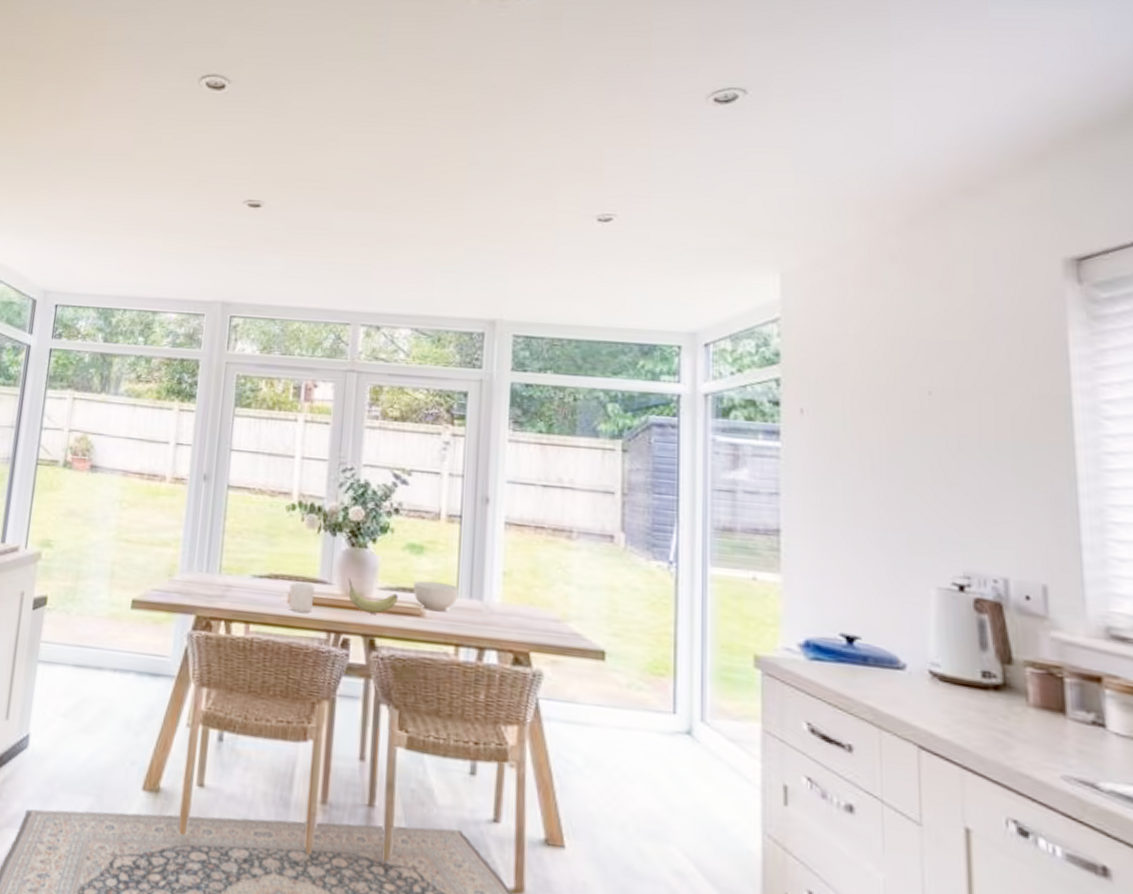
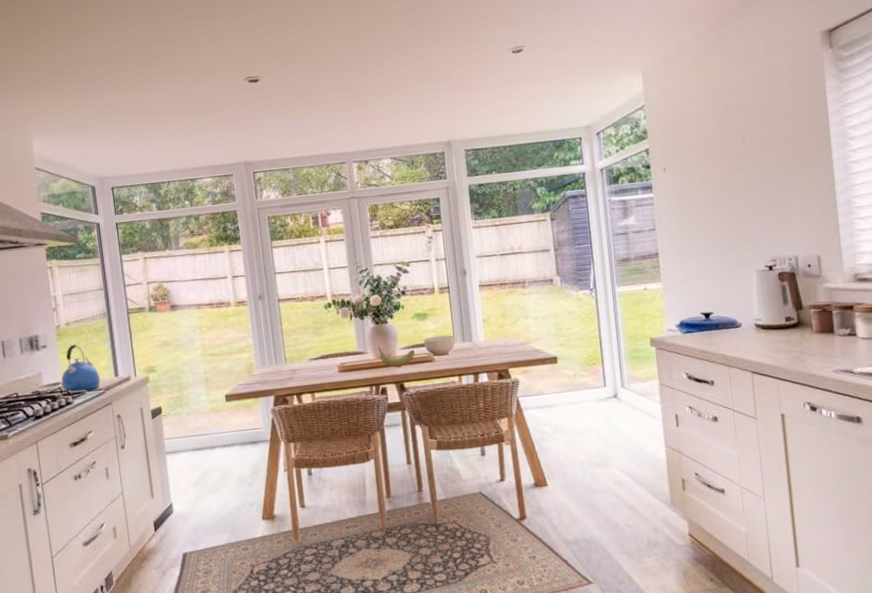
mug: present [288,581,315,613] -> none [337,355,357,377]

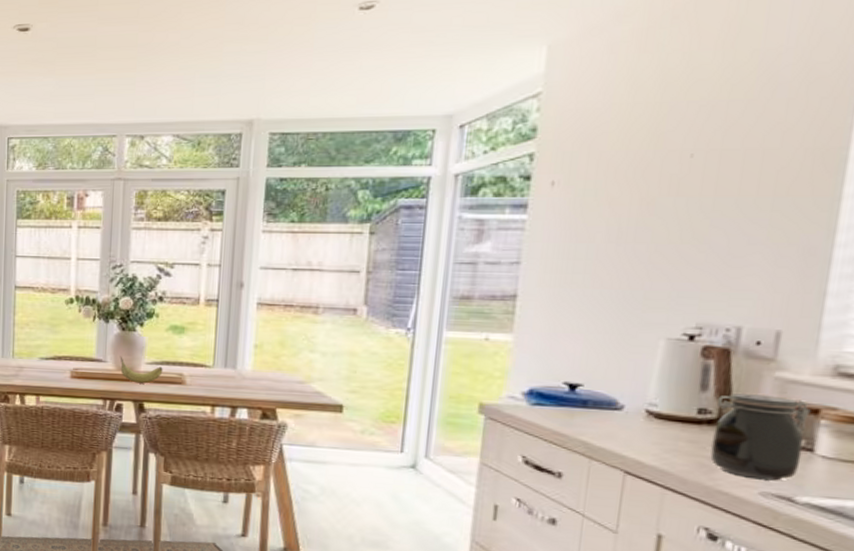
bowl: present [423,335,455,356] -> none [175,355,215,380]
jar: none [795,301,851,362] -> present [710,392,811,481]

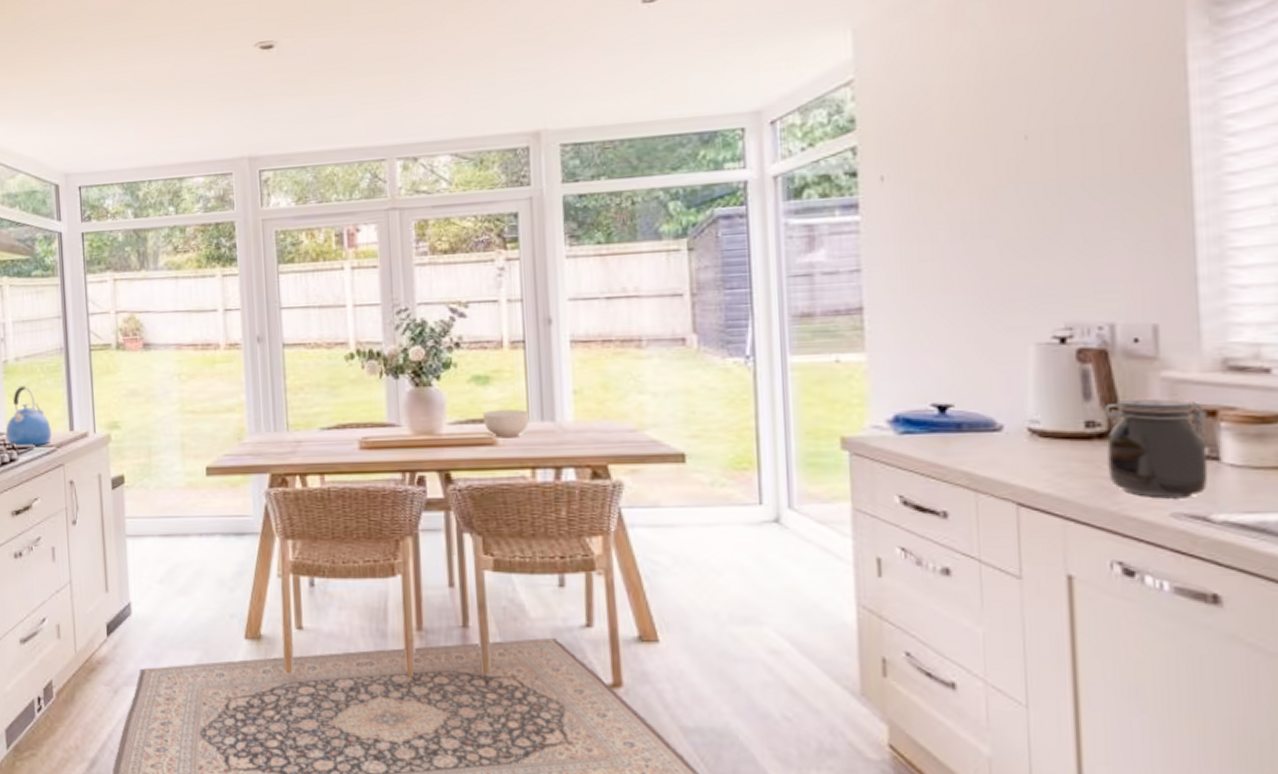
fruit: present [120,356,163,384] -> none [416,417,469,449]
bowl: none [175,355,215,380] -> present [482,409,530,438]

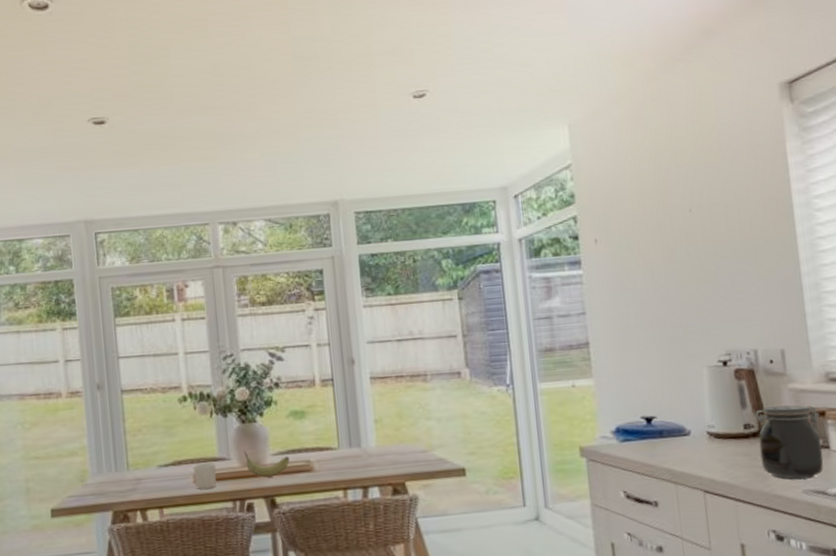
mug: none [358,427,385,457] -> present [192,462,217,489]
fruit: none [416,417,469,449] -> present [243,451,290,478]
bowl: present [482,409,530,438] -> none [300,439,340,465]

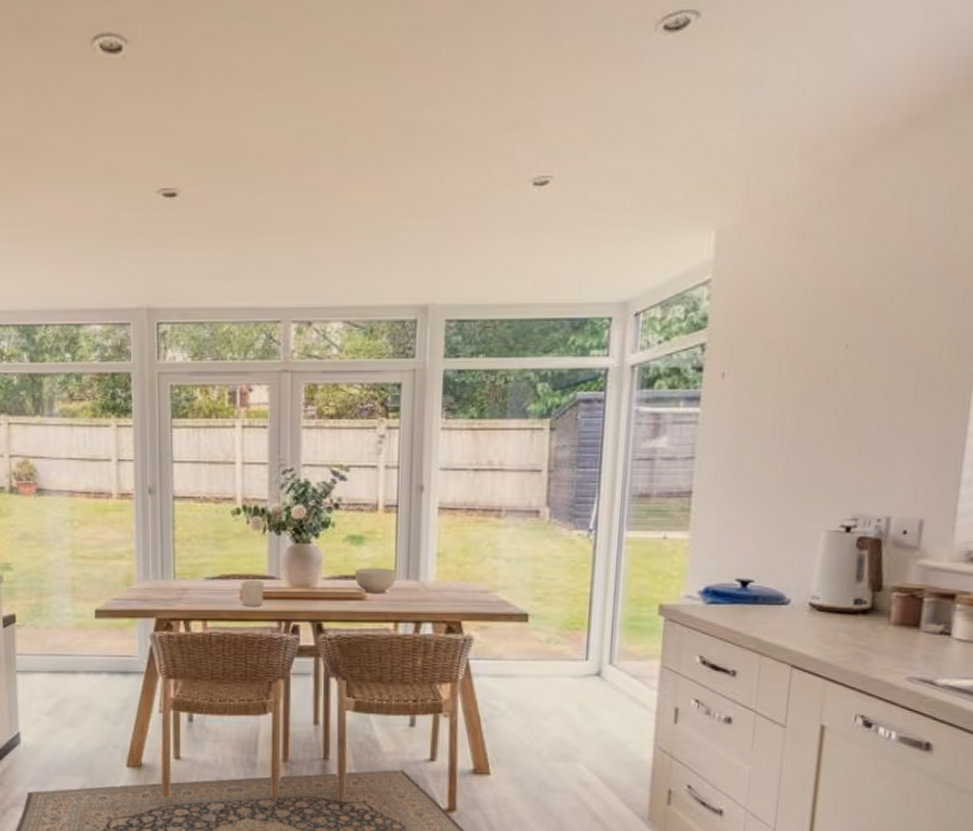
fruit: present [243,451,290,478] -> none [294,572,342,601]
bowl: none [300,439,340,465] -> present [354,568,397,594]
jar: present [755,405,824,480] -> none [865,581,948,666]

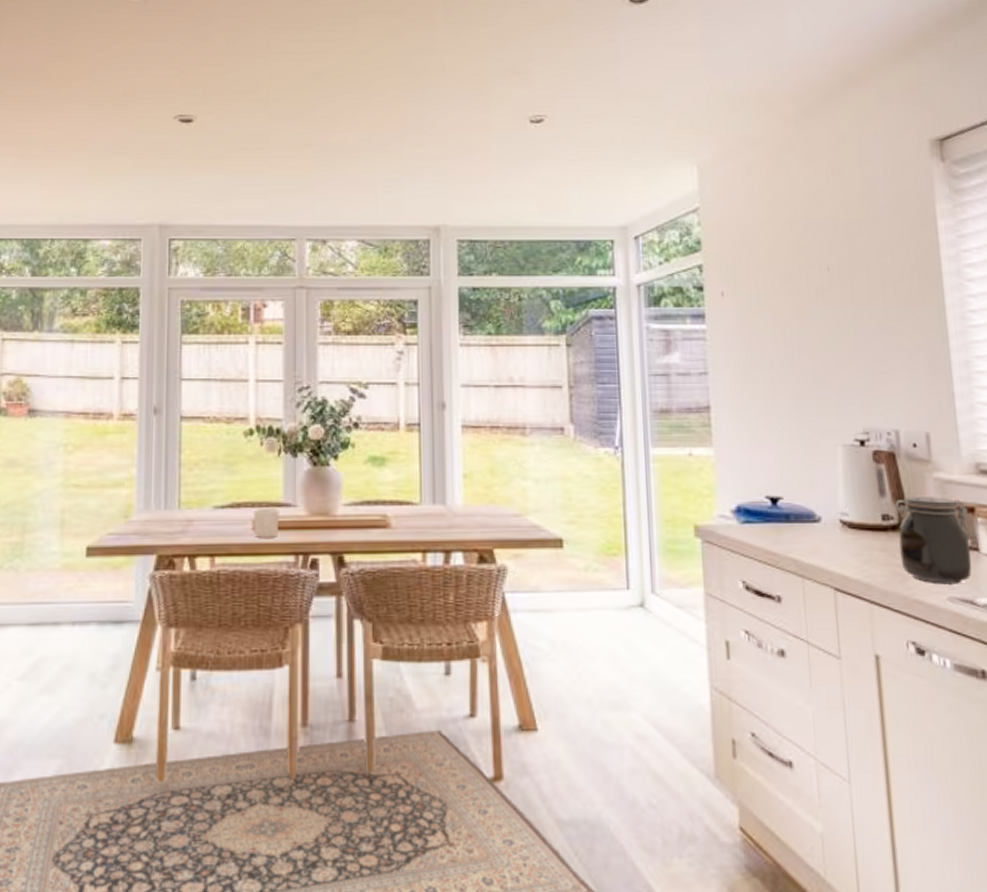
bowl: present [354,568,397,594] -> none [377,492,422,521]
jar: none [865,581,948,666] -> present [894,495,972,585]

